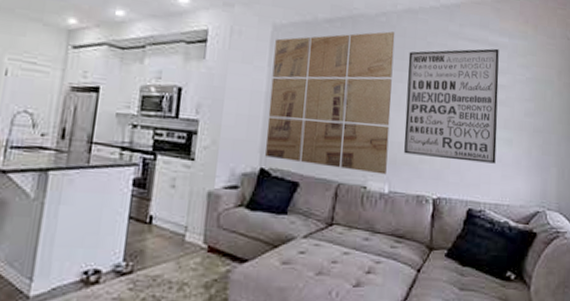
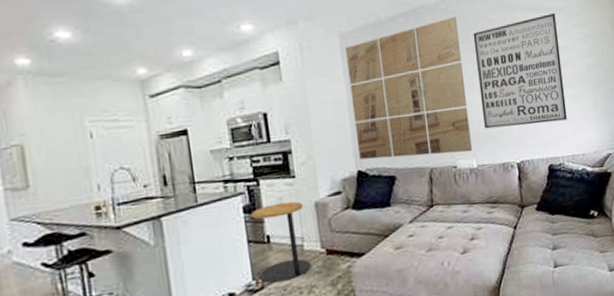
side table: none [131,183,196,271] -> present [252,201,312,284]

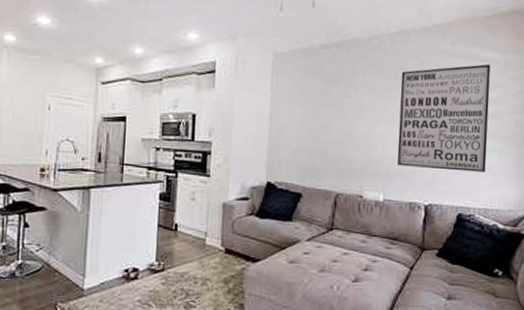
side table: present [252,201,312,284] -> none [162,196,213,269]
wall art: present [345,17,472,160] -> none [271,53,388,185]

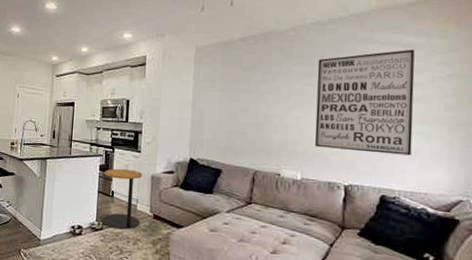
side table: none [162,196,213,269] -> present [101,168,143,230]

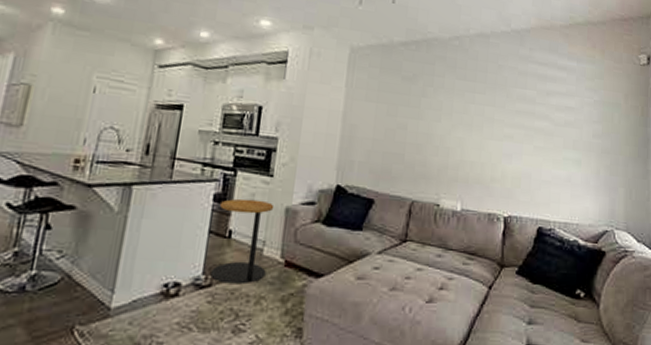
wall art: present [314,49,415,156] -> none [476,72,568,183]

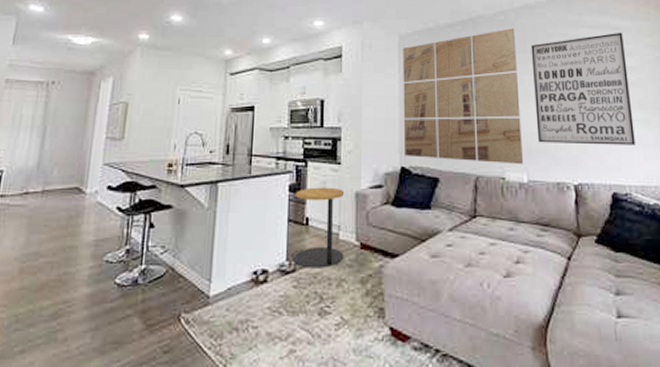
wall art: none [342,54,468,193] -> present [403,28,523,165]
wall art: none [476,72,568,183] -> present [531,32,636,145]

